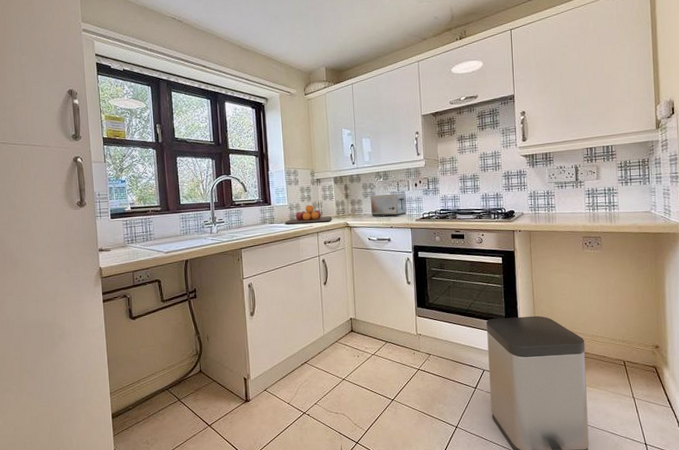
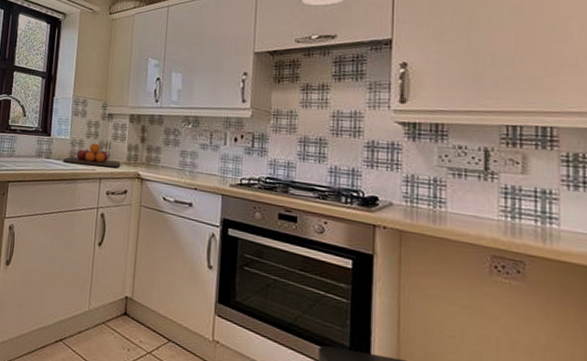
toaster: present [370,193,407,217] -> none [170,144,220,177]

